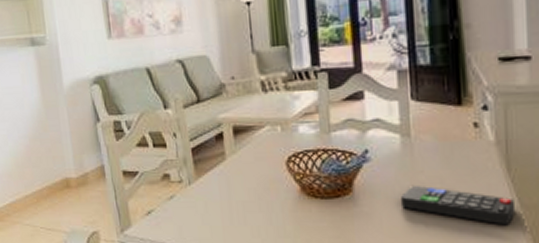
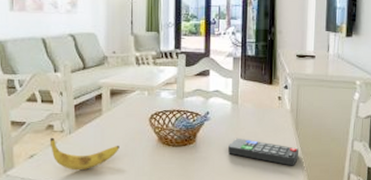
banana: none [167,189,252,229] -> present [49,137,120,169]

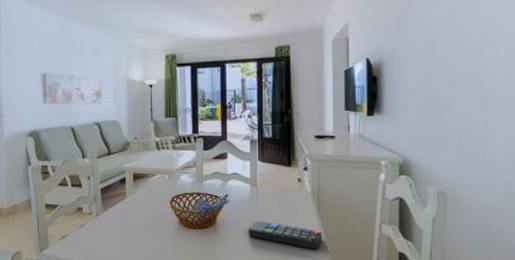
banana: present [49,137,120,169] -> none [79,219,143,250]

